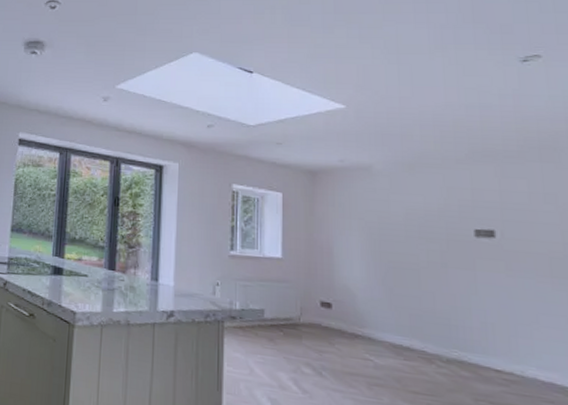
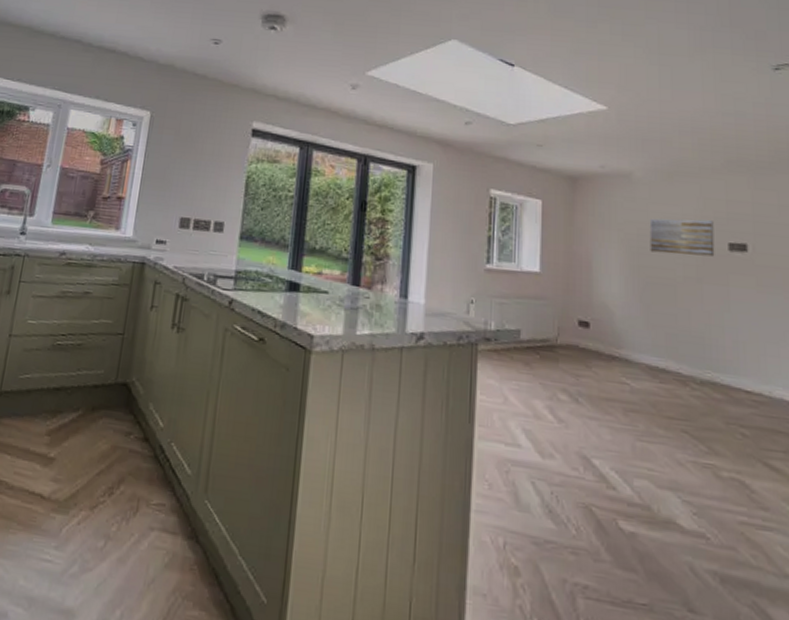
wall art: none [390,207,460,243] -> present [649,218,715,257]

